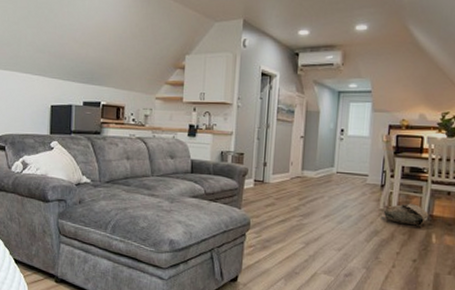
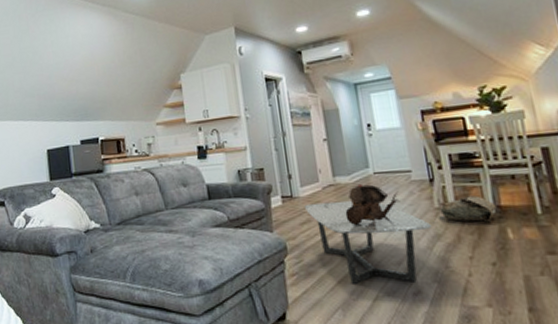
coffee table: none [272,189,374,266] -> present [305,200,432,284]
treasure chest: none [304,180,353,218] -> present [345,184,400,226]

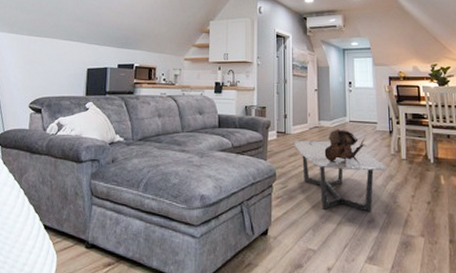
bag: present [439,195,497,222] -> none [394,146,435,169]

